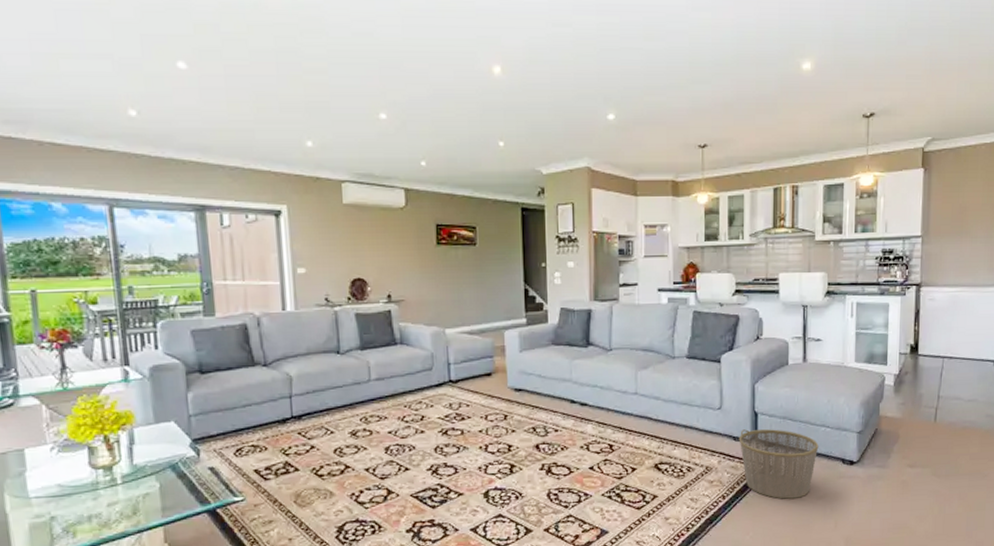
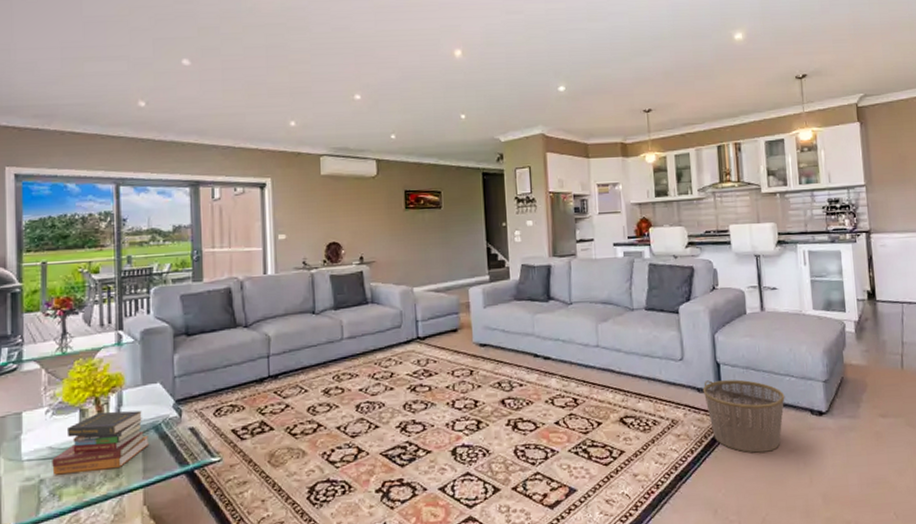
books: none [62,449,166,513] -> present [52,410,149,475]

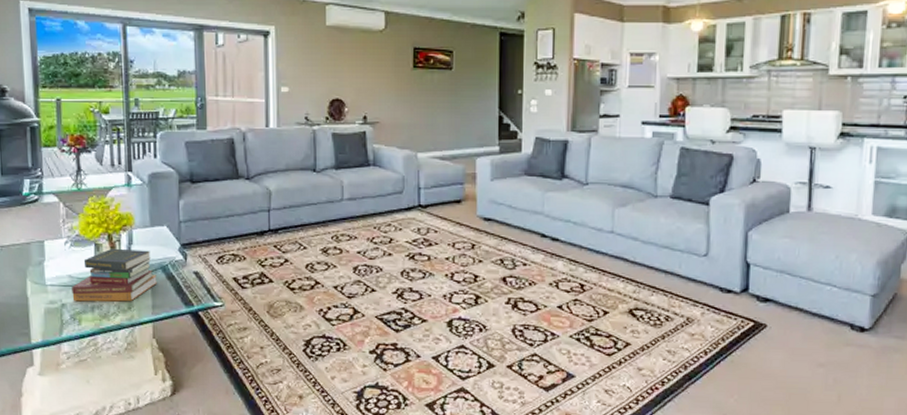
basket: present [702,379,785,453] -> none [726,280,822,363]

